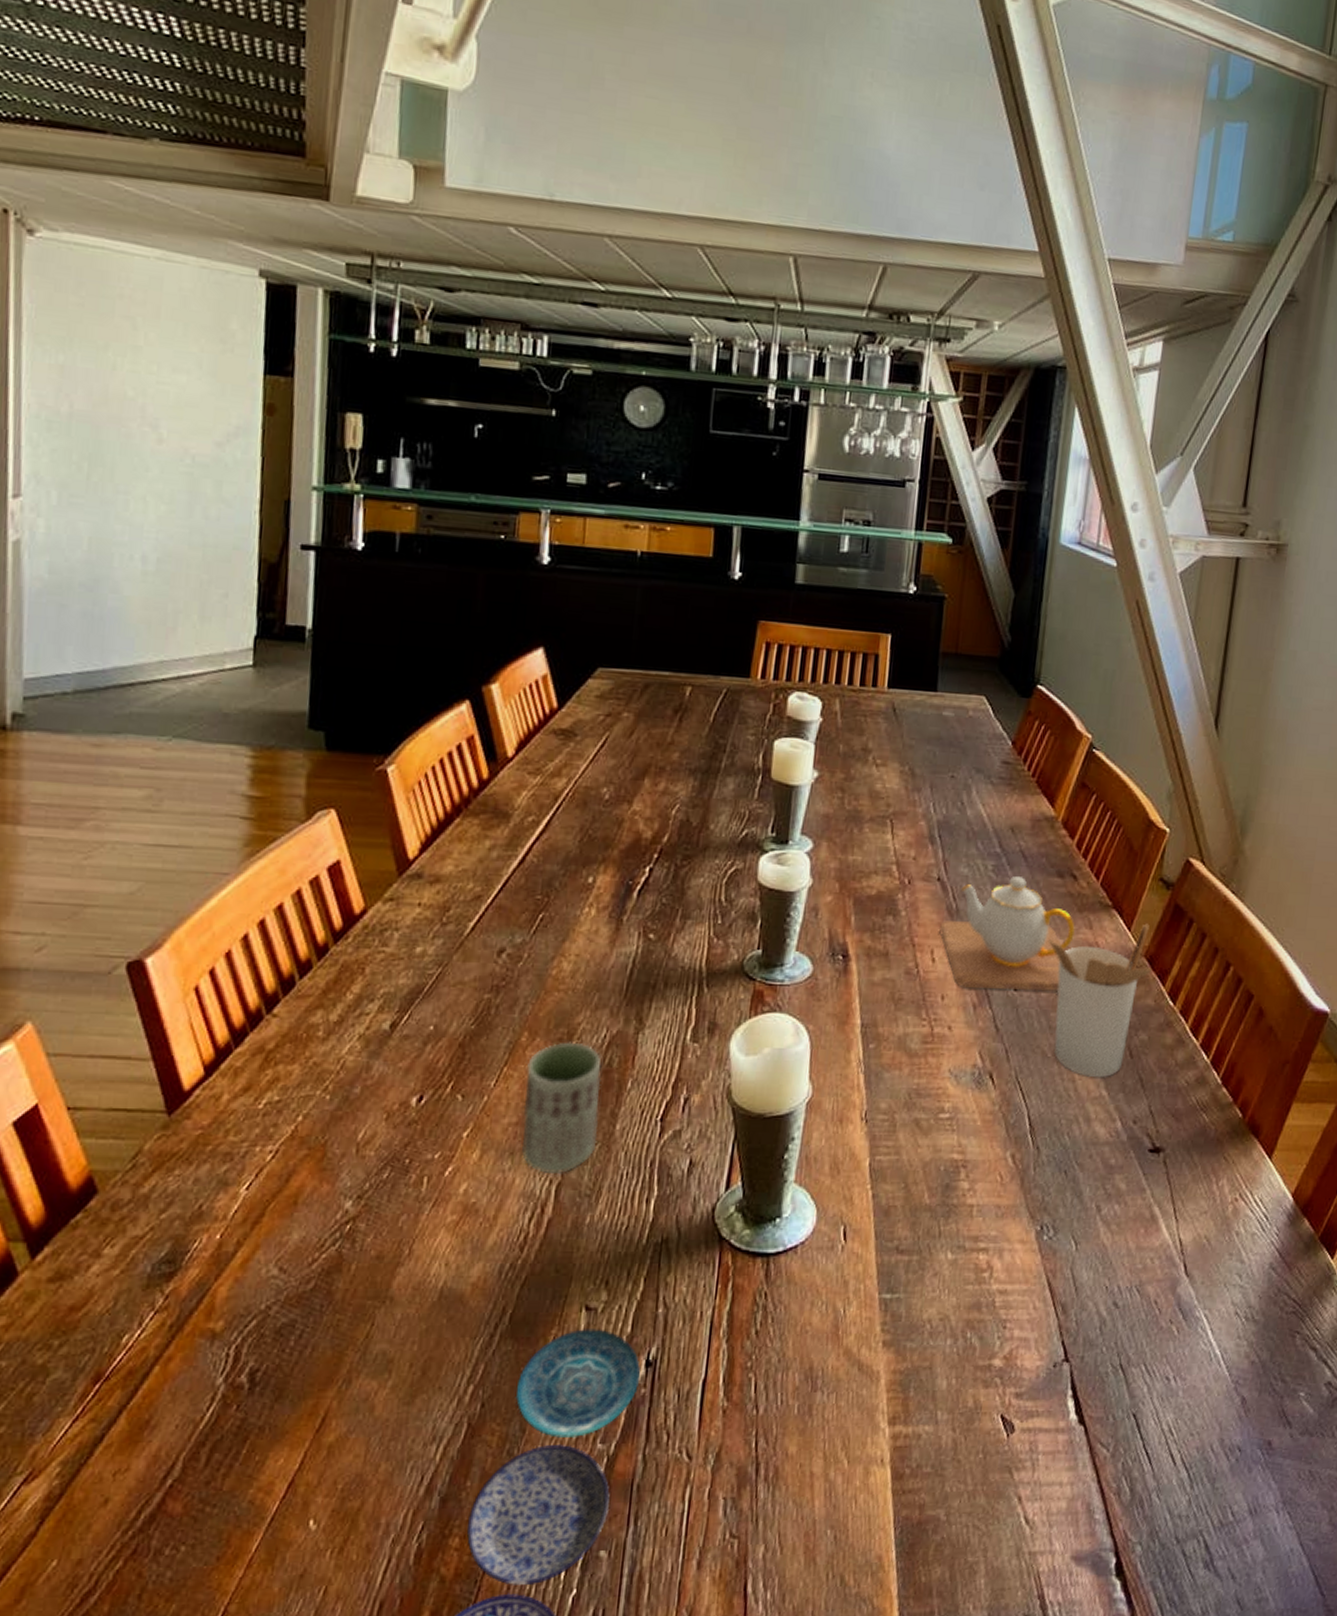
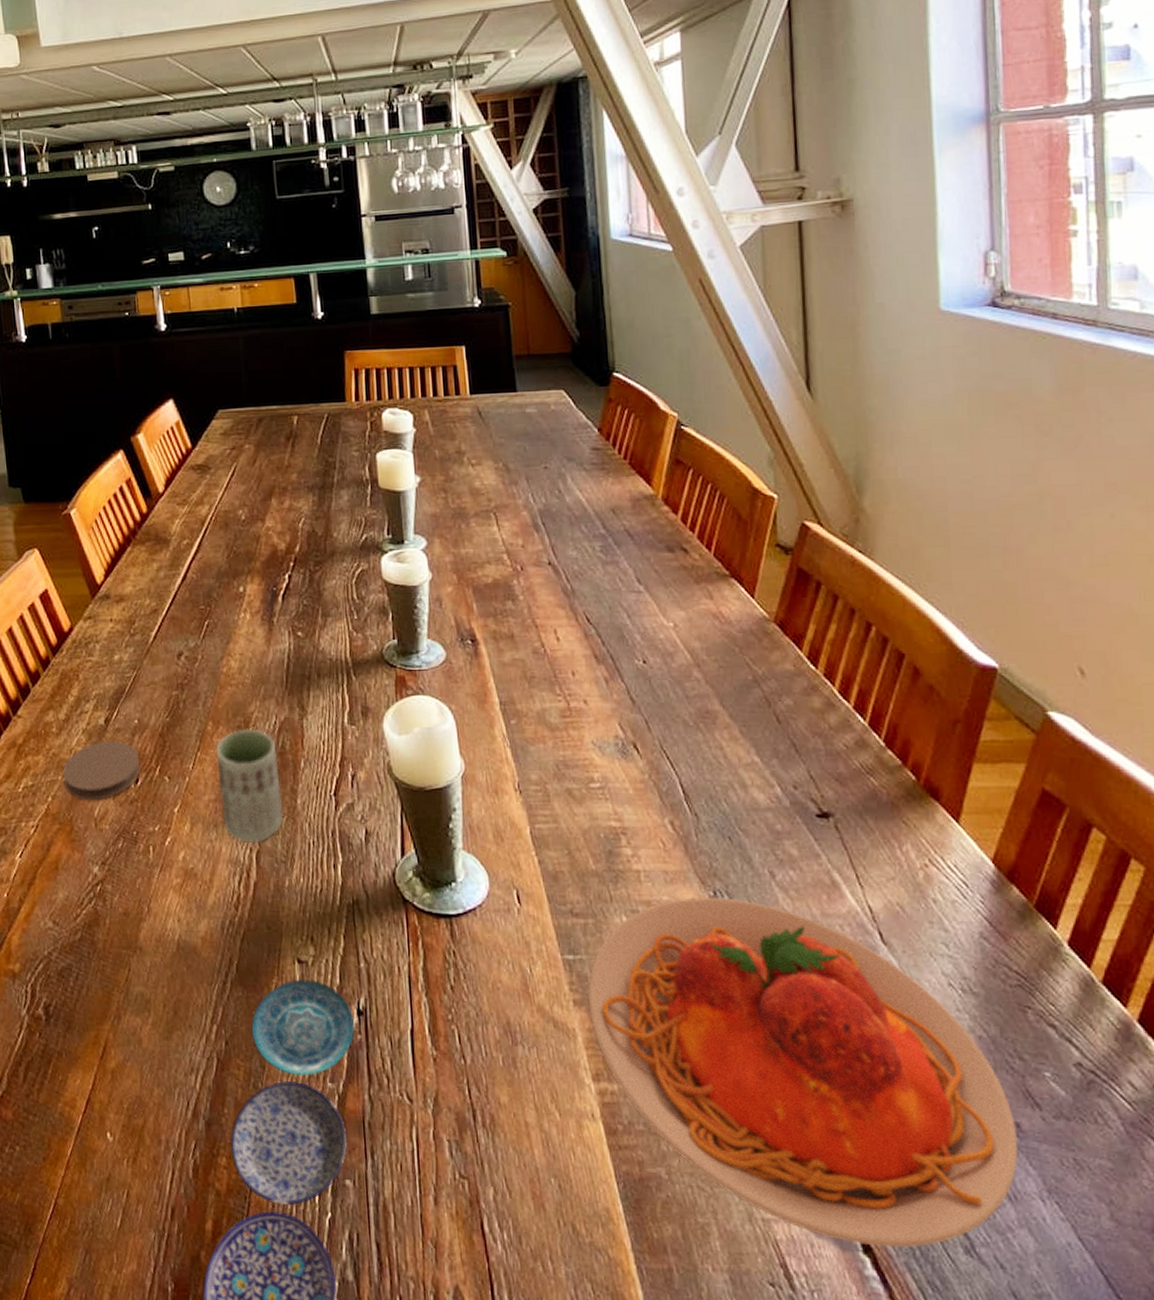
coaster: none [322,1049,429,1121] -> present [63,740,141,801]
plate: none [896,1231,1268,1569] -> present [588,896,1018,1248]
teapot: present [939,876,1075,992] -> none [558,555,696,664]
utensil holder: present [1049,923,1151,1077] -> none [670,590,784,743]

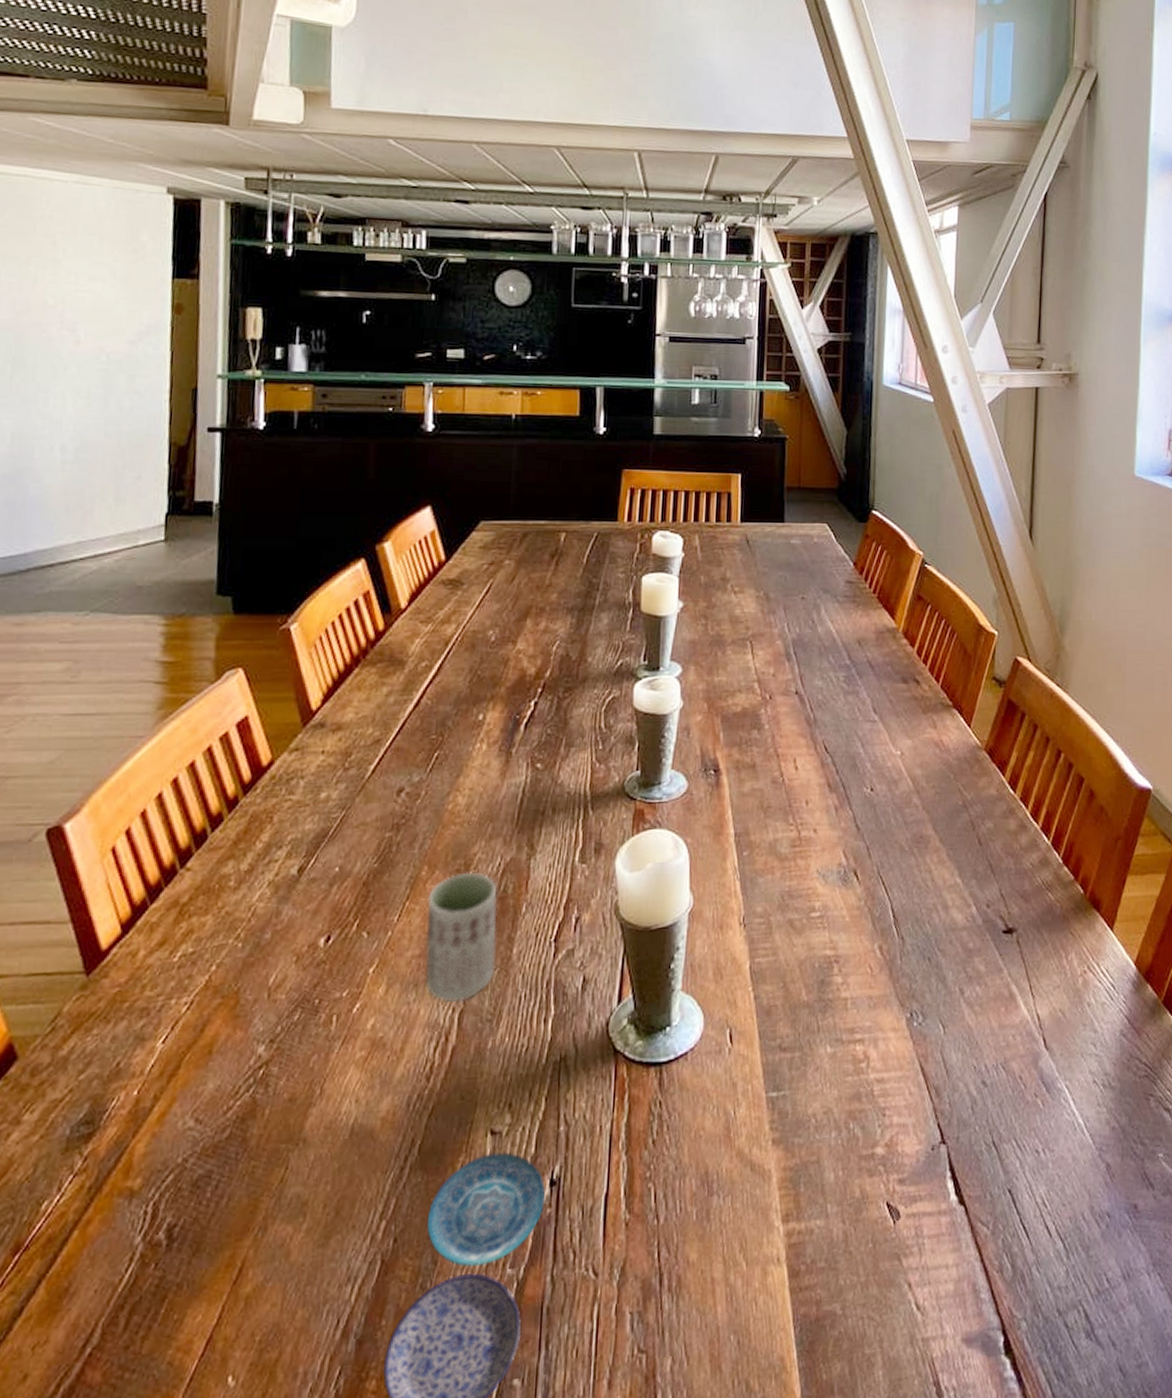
coaster: present [63,740,141,801] -> none [234,892,336,967]
plate: present [588,896,1018,1248] -> none [785,1018,1135,1347]

